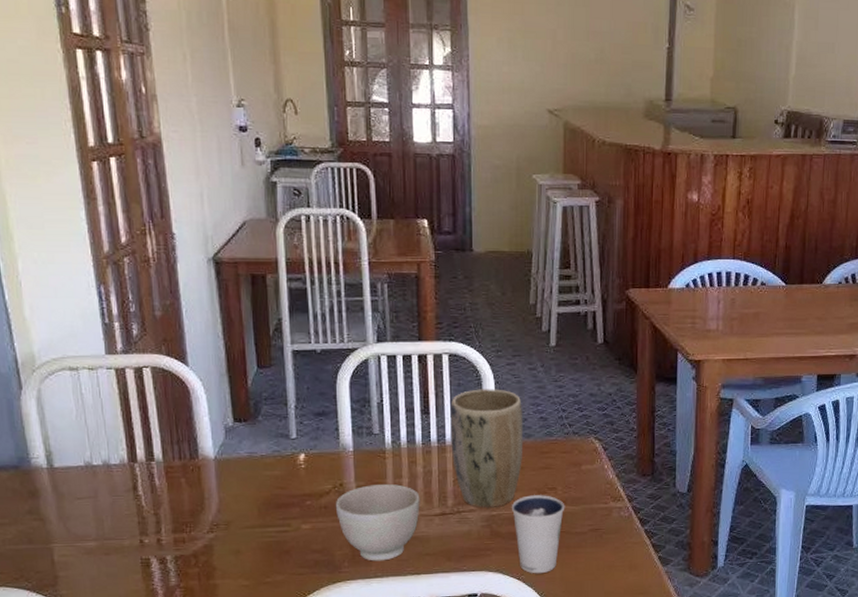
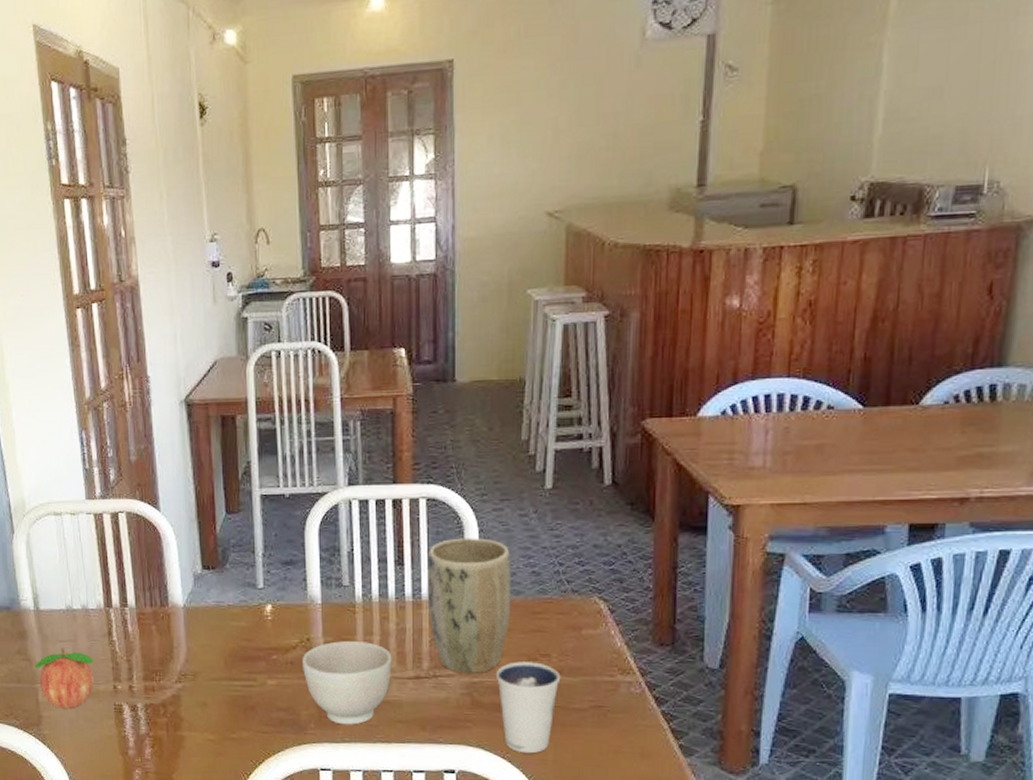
fruit: none [49,504,118,567] -> present [34,647,94,709]

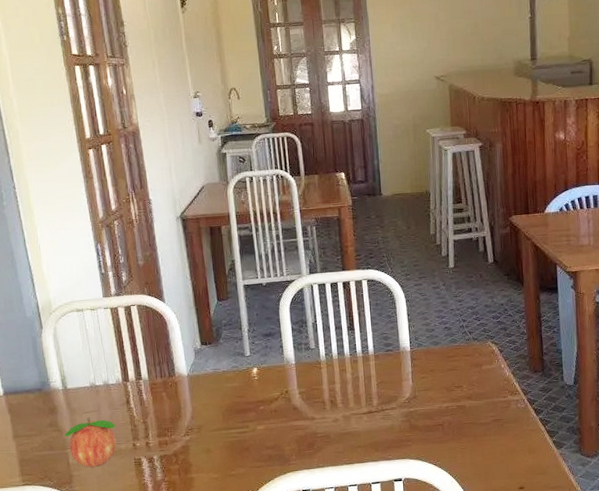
bowl: present [301,640,392,725] -> none [283,389,351,454]
plant pot: present [427,538,512,673] -> none [371,306,433,406]
dixie cup: present [495,661,561,754] -> none [425,392,471,460]

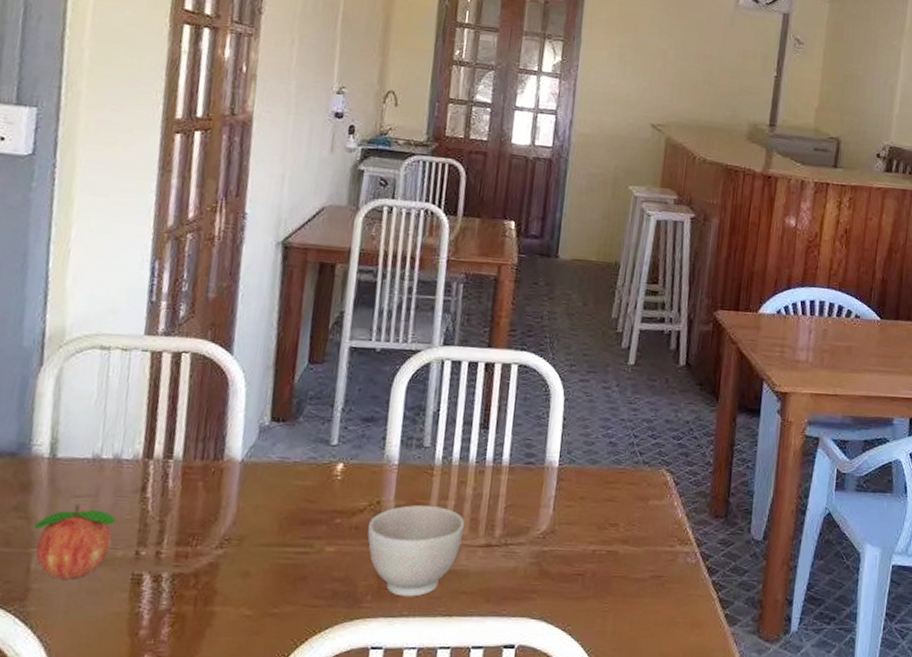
bowl: none [283,389,351,454] -> present [367,504,465,597]

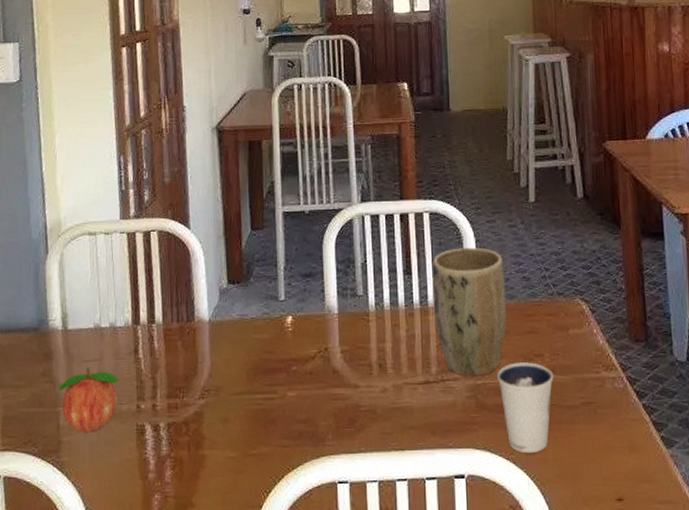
bowl: present [367,504,465,597] -> none [320,348,404,434]
plant pot: none [507,405,591,542] -> present [432,247,507,376]
dixie cup: none [565,530,626,626] -> present [496,362,554,454]

